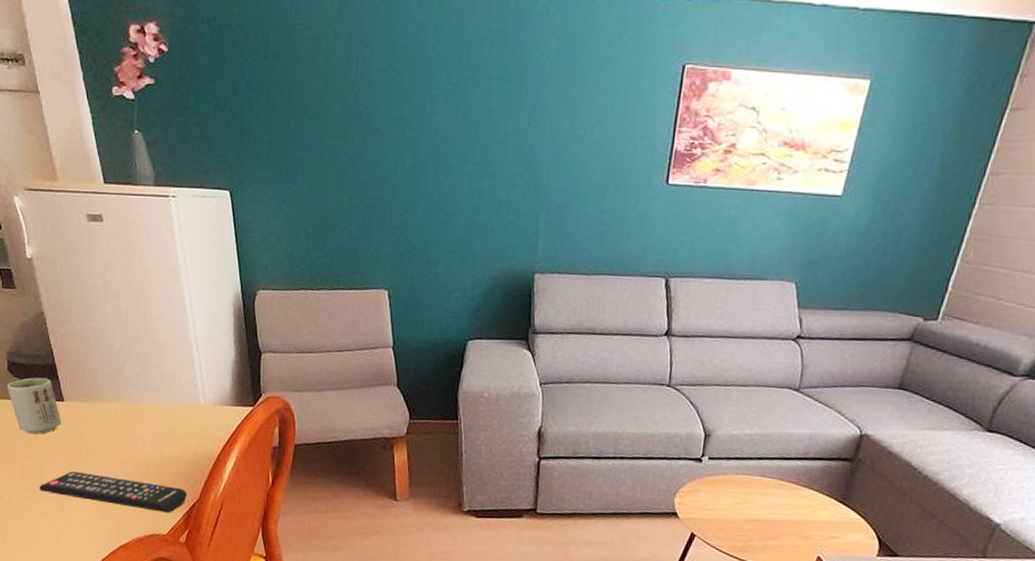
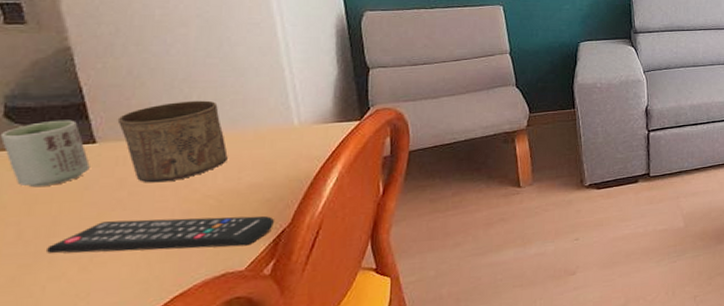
cup: none [76,370,152,444] -> present [117,100,228,183]

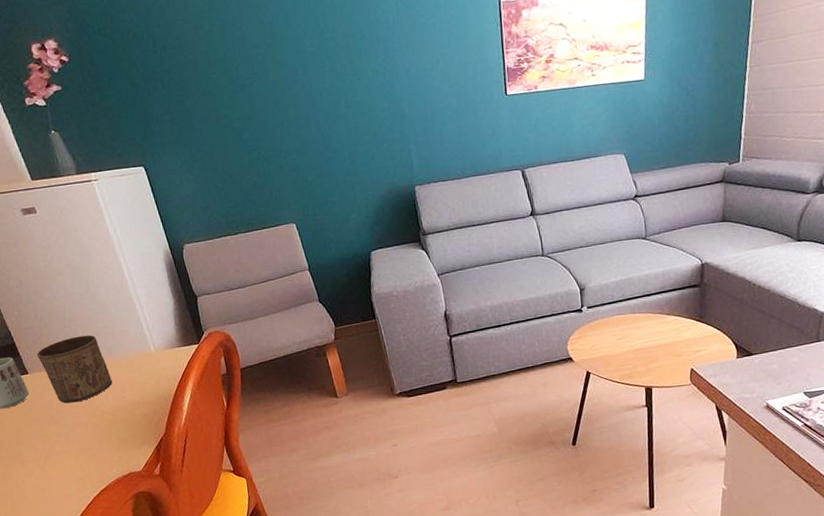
remote control: present [45,215,274,254] -> none [18,427,154,458]

